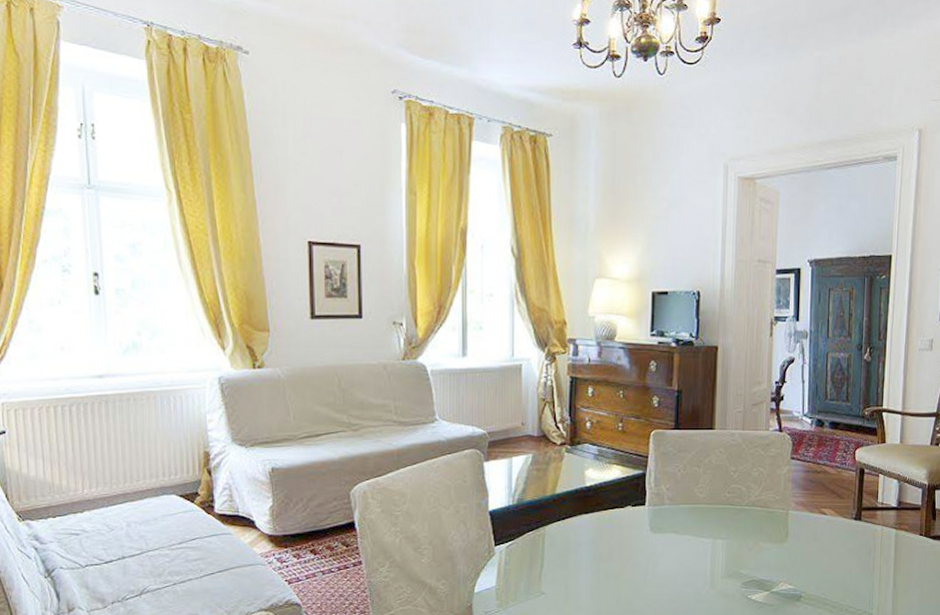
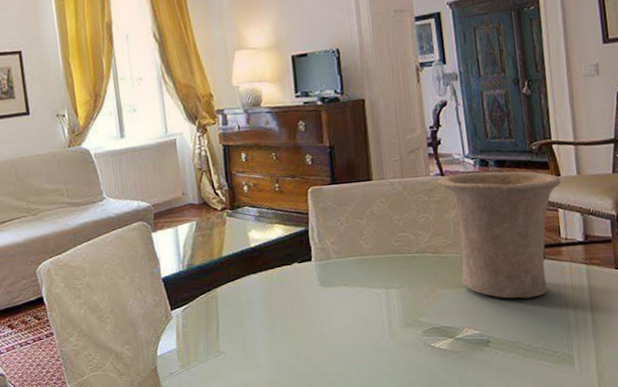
vase: none [775,431,886,557] -> present [437,171,561,299]

